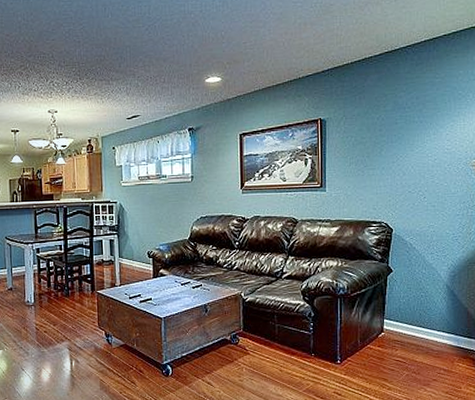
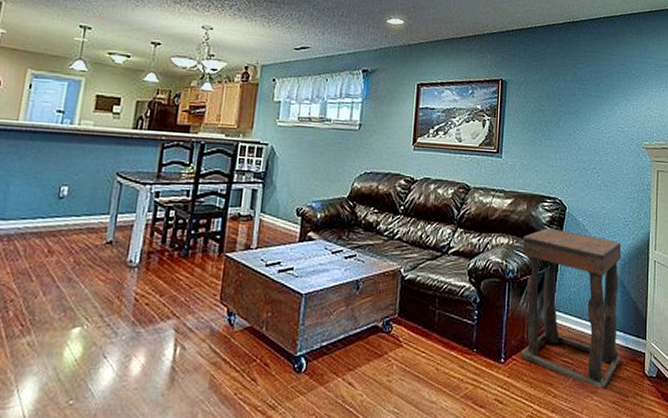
side table: none [351,249,453,383] -> present [520,228,622,390]

